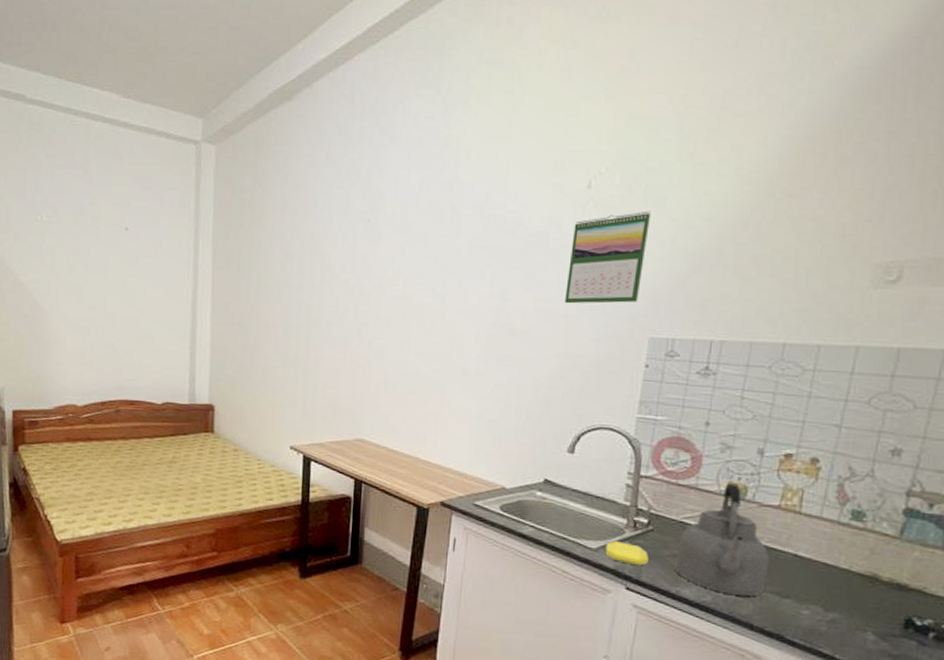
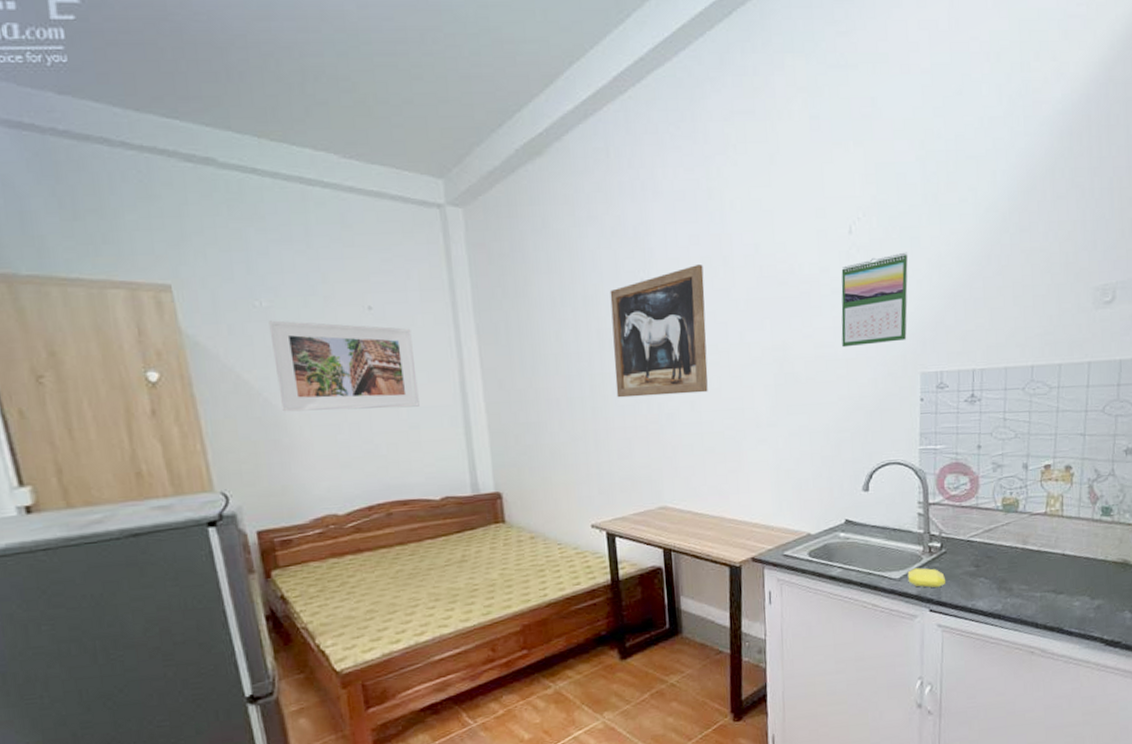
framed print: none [45,233,157,319] -> present [268,320,420,412]
wall art: none [330,210,430,334] -> present [610,265,708,398]
kettle: present [674,483,770,596] -> none [967,498,1044,600]

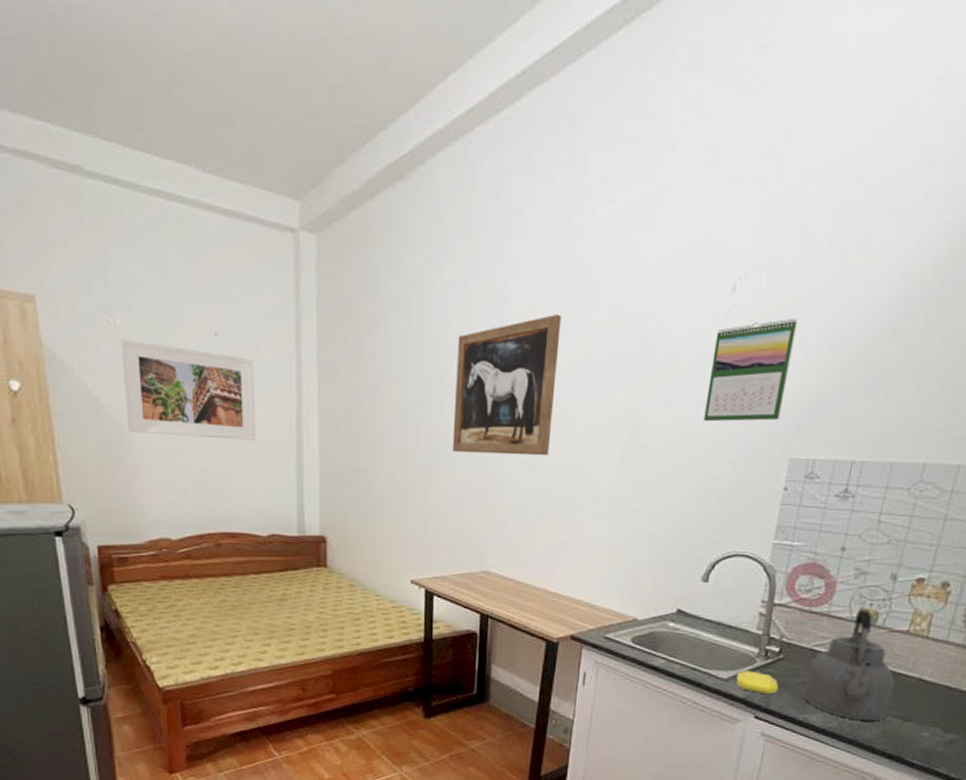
kettle: none [967,498,1044,600] -> present [802,609,895,721]

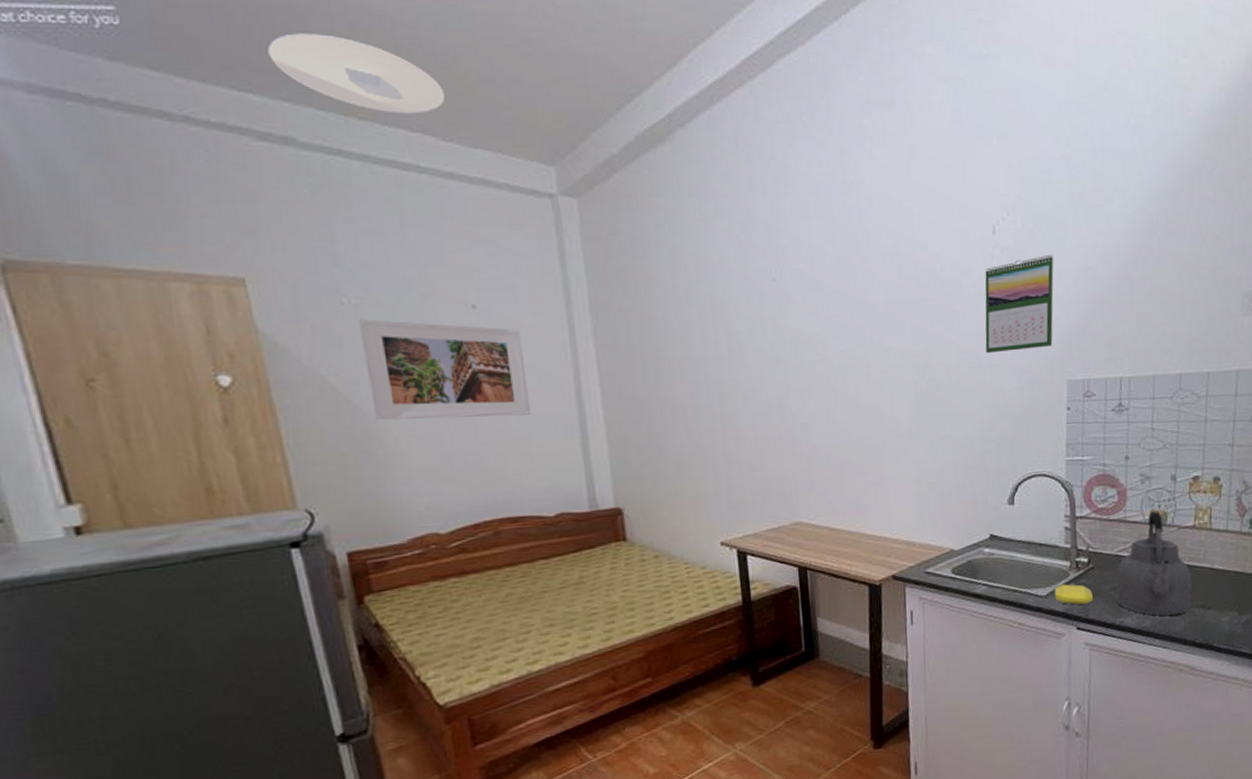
ceiling light: none [65,65,208,145] -> present [267,33,445,114]
wall art: present [452,315,561,456] -> none [739,264,845,406]

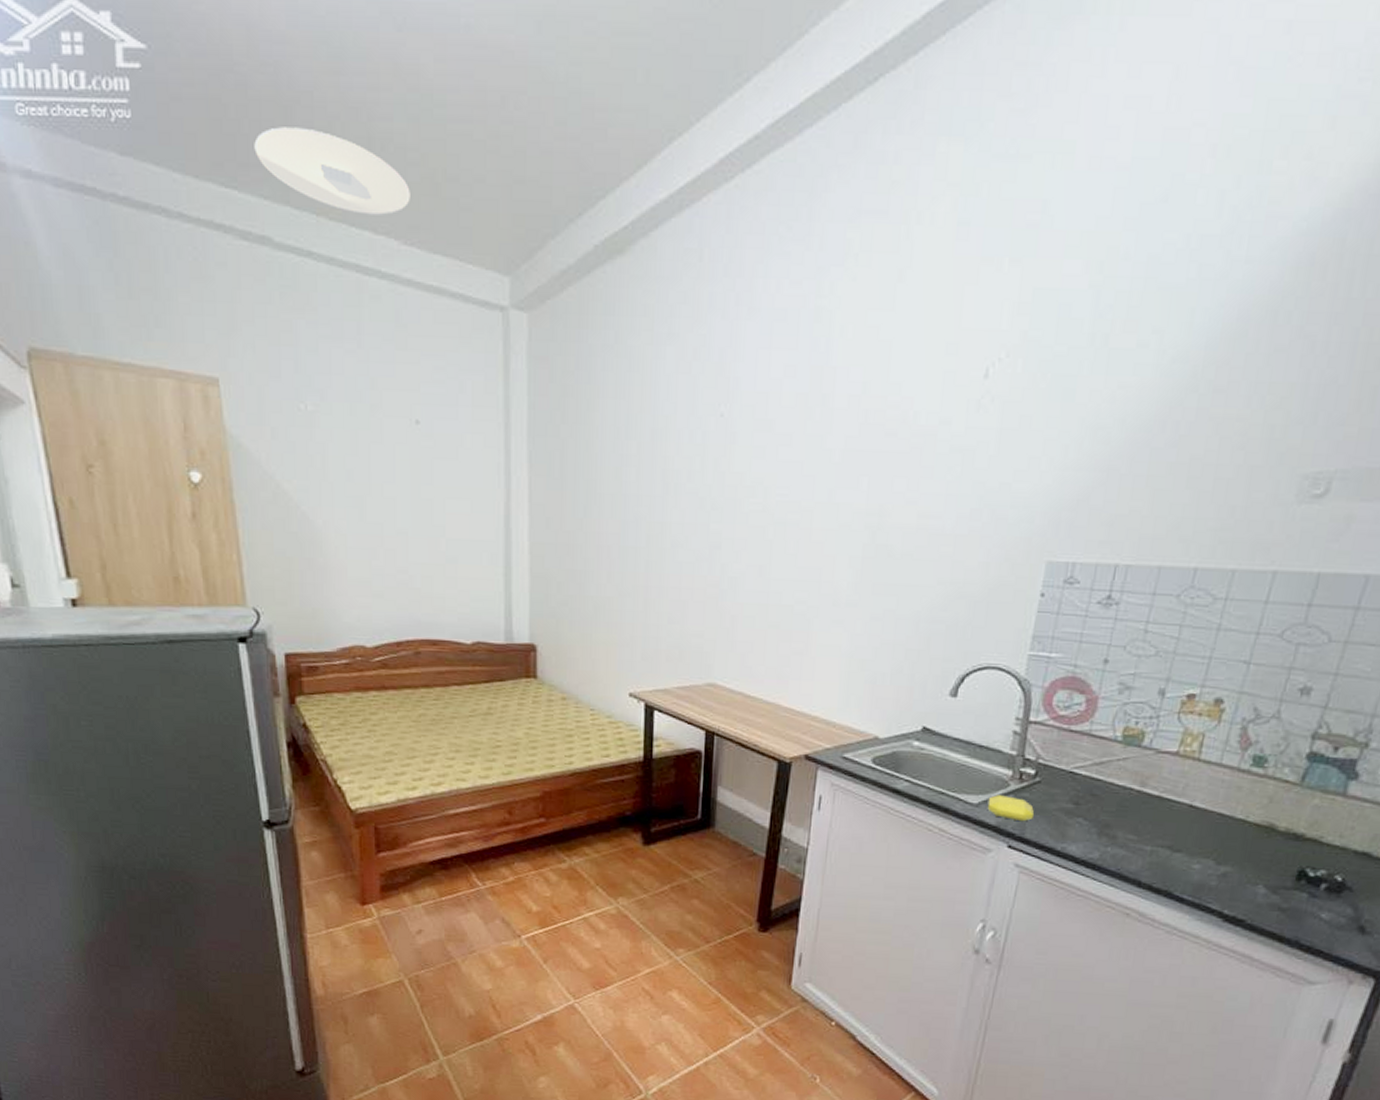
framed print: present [358,319,531,421] -> none [312,427,460,539]
calendar: present [985,254,1054,354] -> none [952,407,1057,521]
kettle: present [1115,511,1192,616] -> none [1060,728,1163,851]

